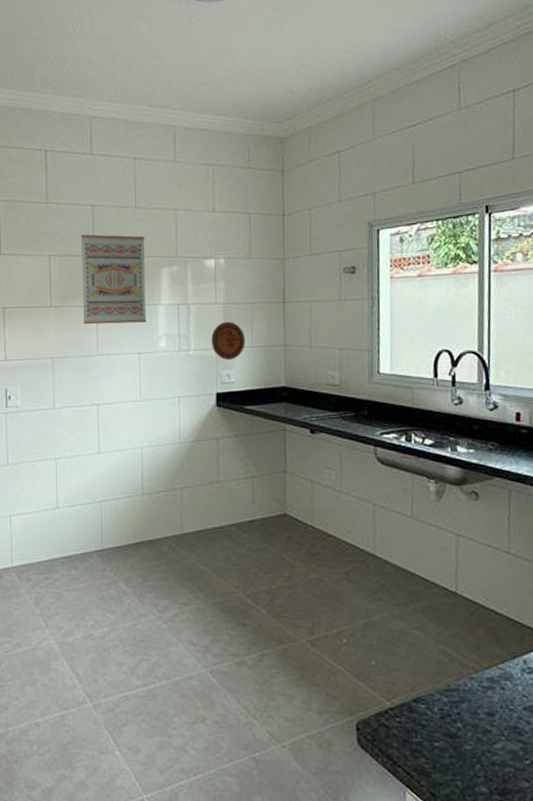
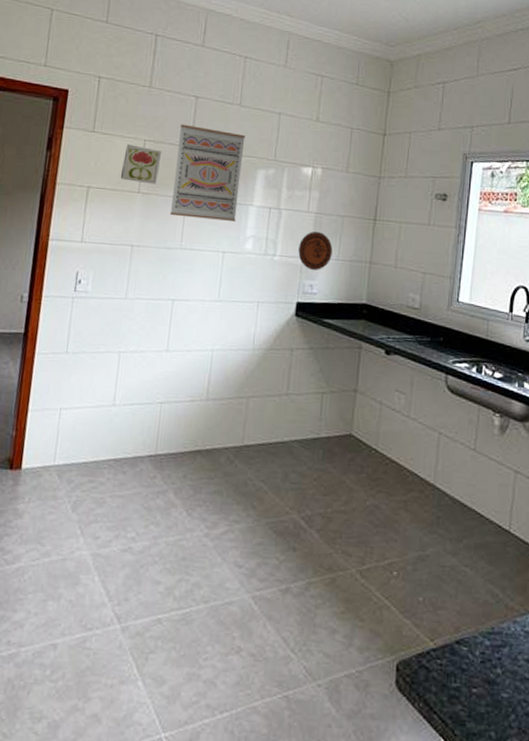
decorative tile: none [32,261,67,298] -> present [121,144,162,185]

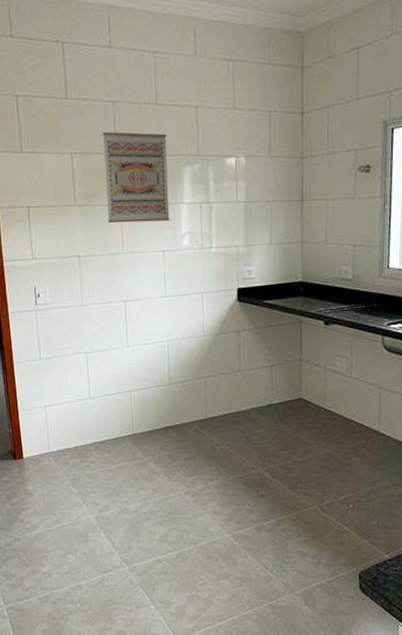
decorative tile: present [121,144,162,185] -> none [55,159,91,196]
decorative plate: present [298,232,333,271] -> none [232,220,265,258]

